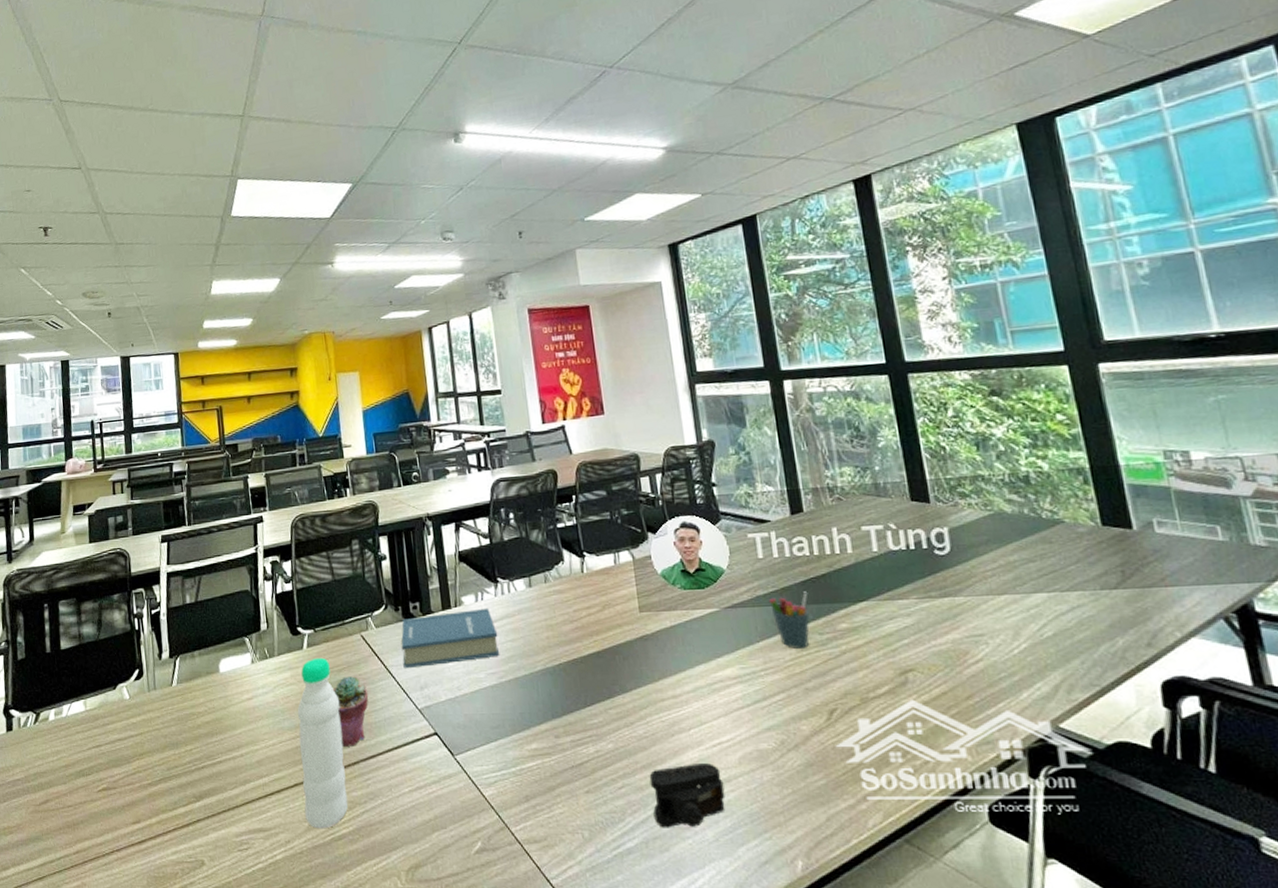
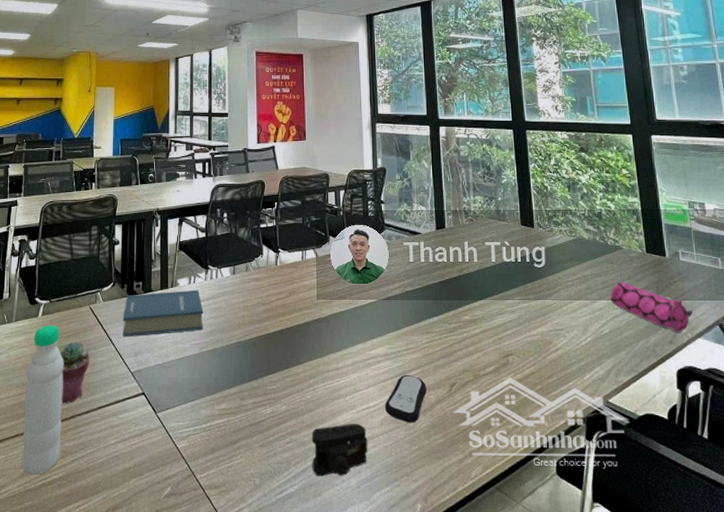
remote control: none [742,700,797,761] -> present [385,374,426,423]
pen holder: present [768,591,810,649] -> none [414,290,443,334]
pencil case: none [1050,566,1181,631] -> present [610,282,693,332]

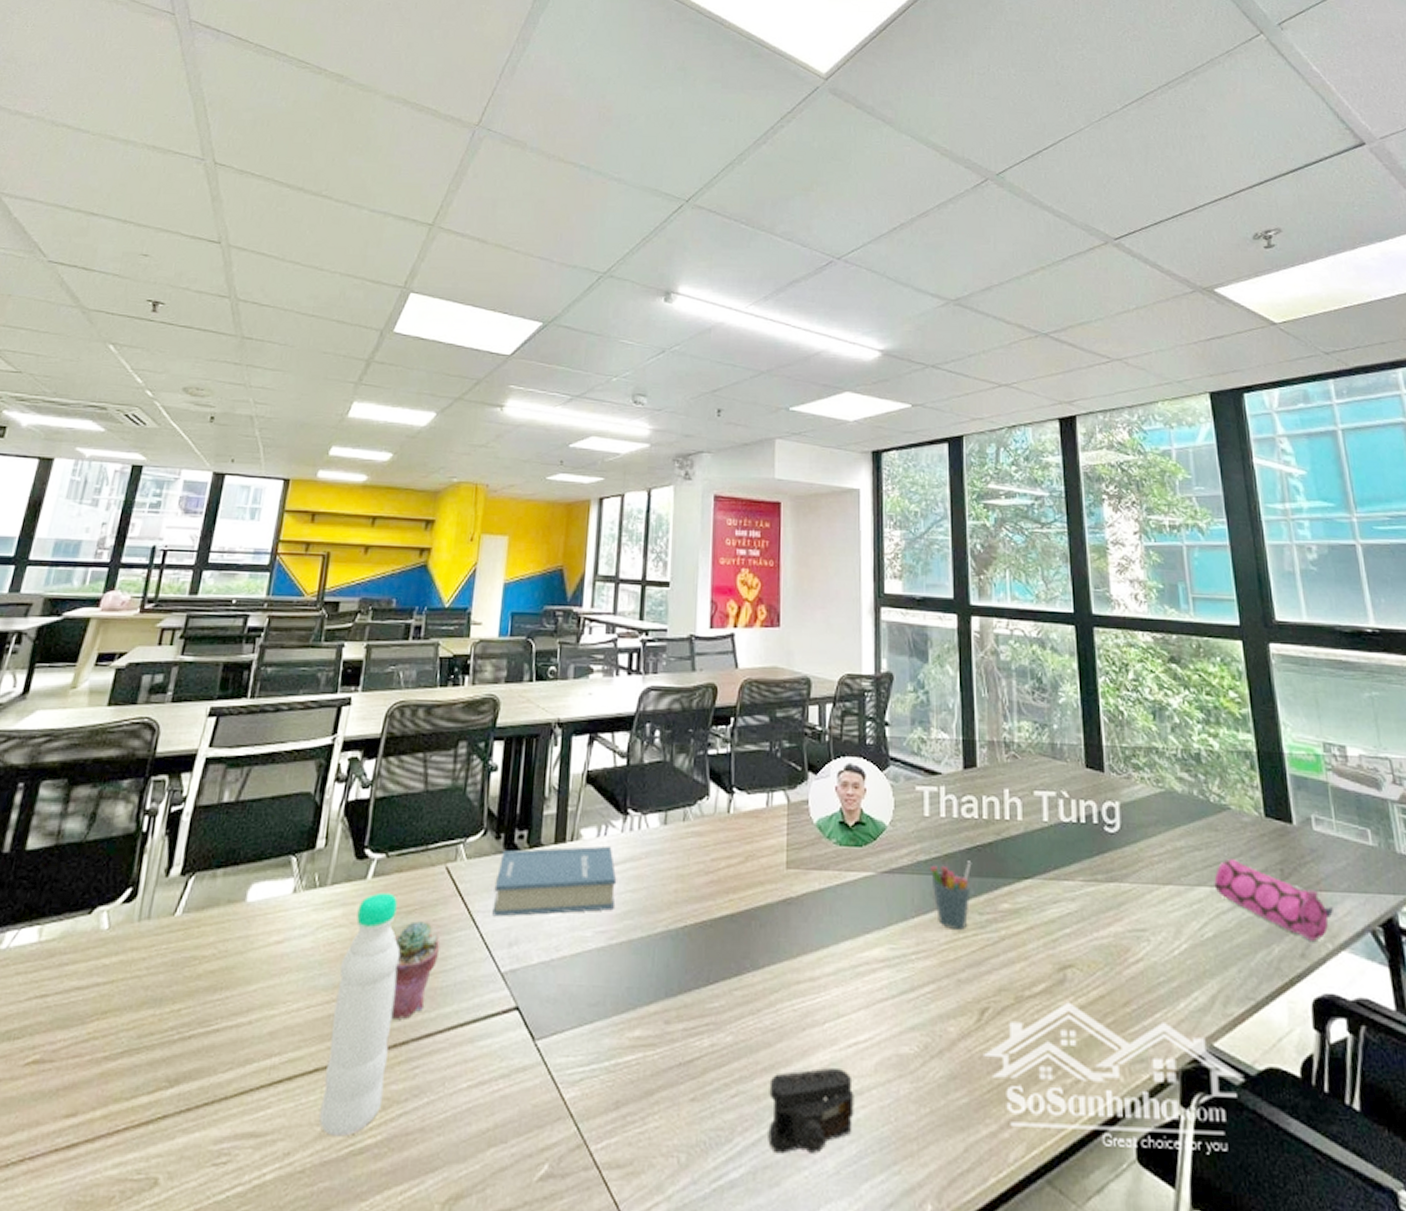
remote control: present [385,374,426,423] -> none [882,991,944,1071]
pen holder: none [414,290,443,334] -> present [929,861,972,930]

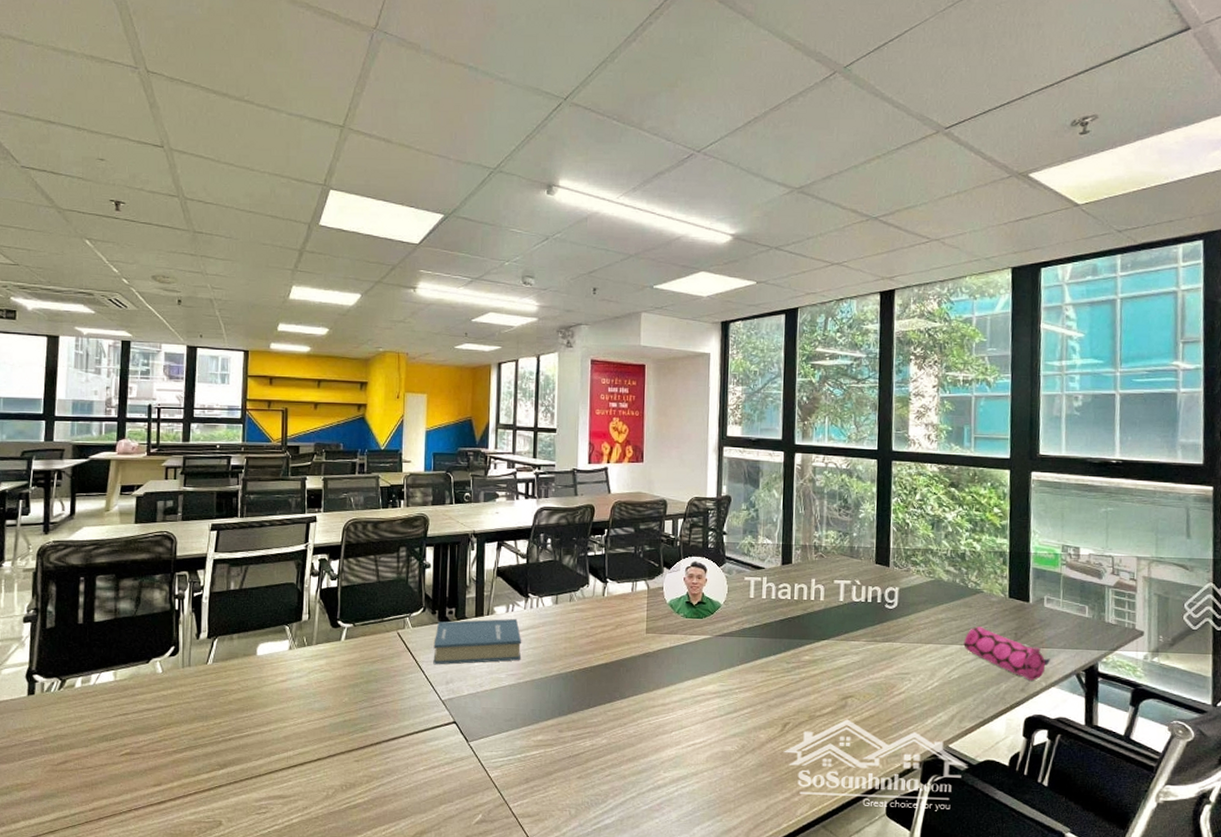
water bottle: present [319,892,401,1137] -> none [325,649,370,798]
potted succulent: present [391,921,440,1019] -> none [364,668,398,729]
cigarette pack: present [768,1068,854,1154] -> none [631,759,692,810]
pen holder: present [929,861,972,930] -> none [752,628,784,673]

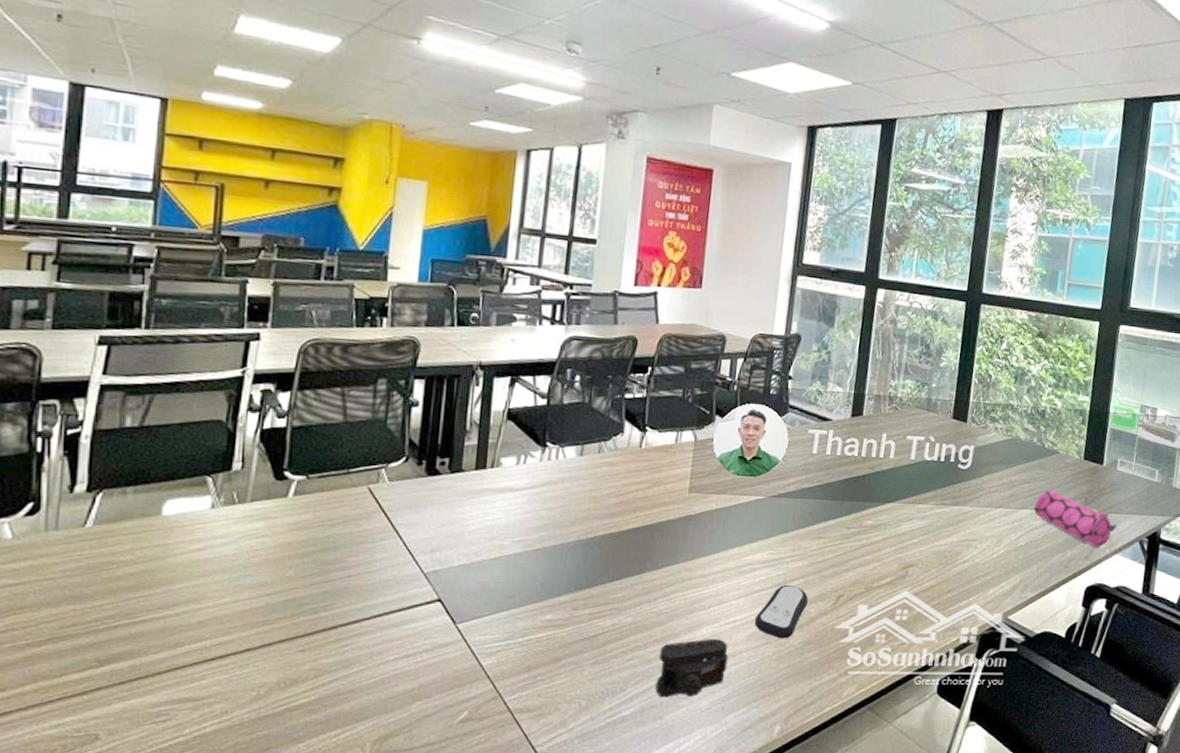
hardback book: present [433,618,522,665] -> none [415,472,534,529]
cigarette pack: none [631,759,692,810] -> present [655,639,729,698]
remote control: none [712,712,757,761] -> present [755,584,808,639]

